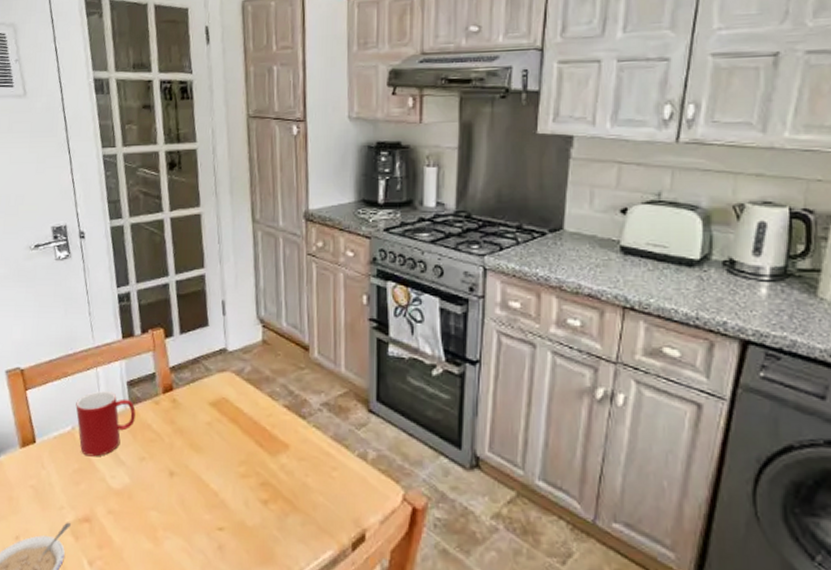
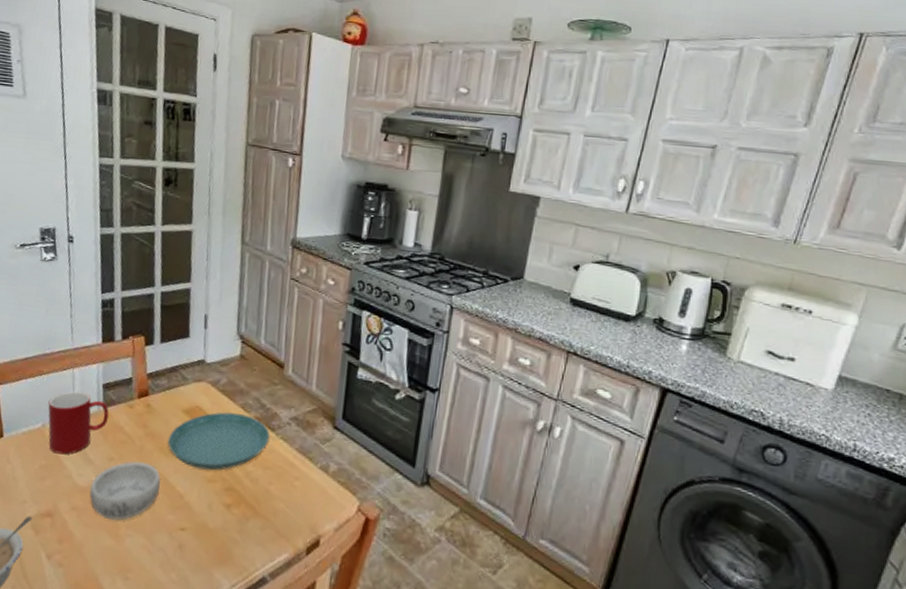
decorative bowl: none [124,460,194,523] -> present [89,461,161,521]
saucer: none [197,402,301,465] -> present [167,412,270,471]

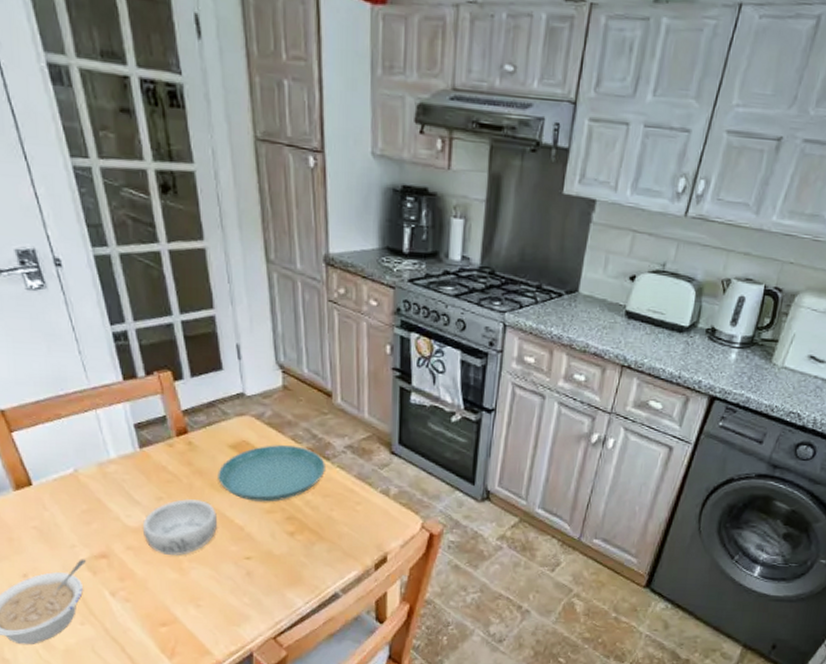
cup: present [48,391,109,455] -> none [75,433,147,498]

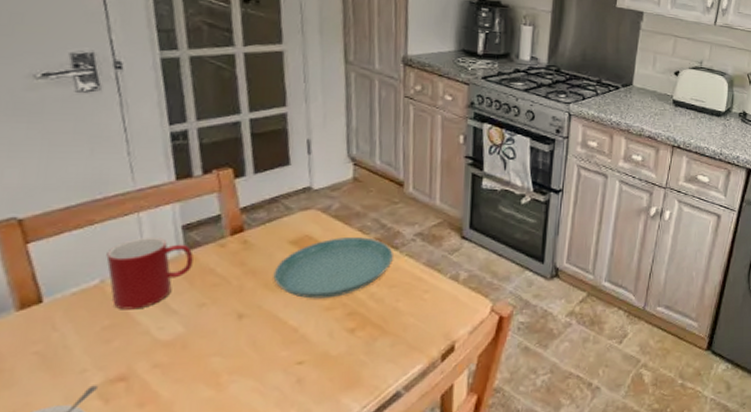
cup: none [75,433,147,498] -> present [106,238,194,310]
decorative bowl: present [142,499,218,555] -> none [175,303,269,369]

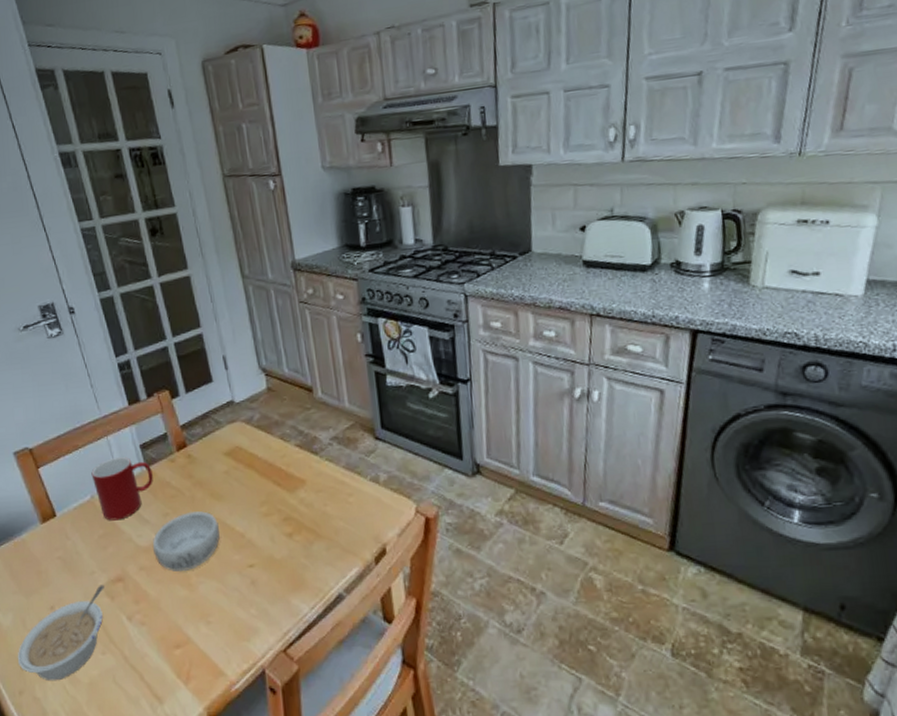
decorative bowl: none [175,303,269,369] -> present [152,511,221,572]
saucer: present [273,237,393,299] -> none [216,444,315,506]

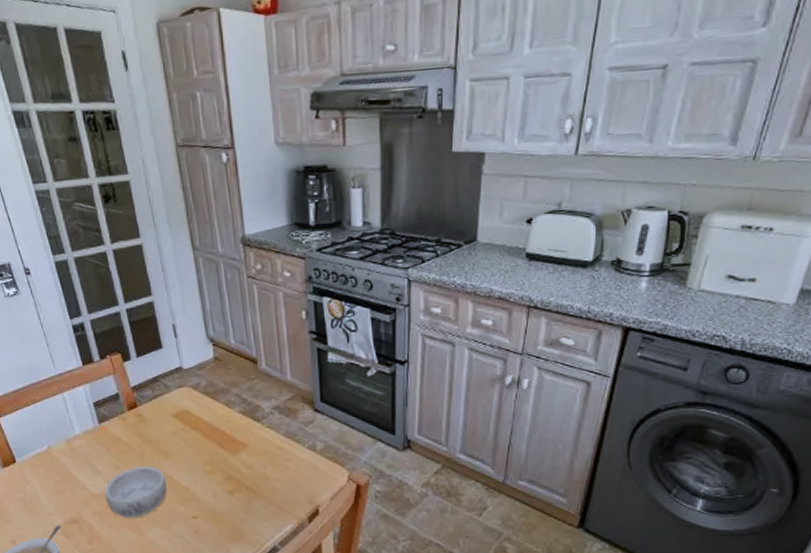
cup: present [91,457,153,521] -> none [48,413,106,470]

